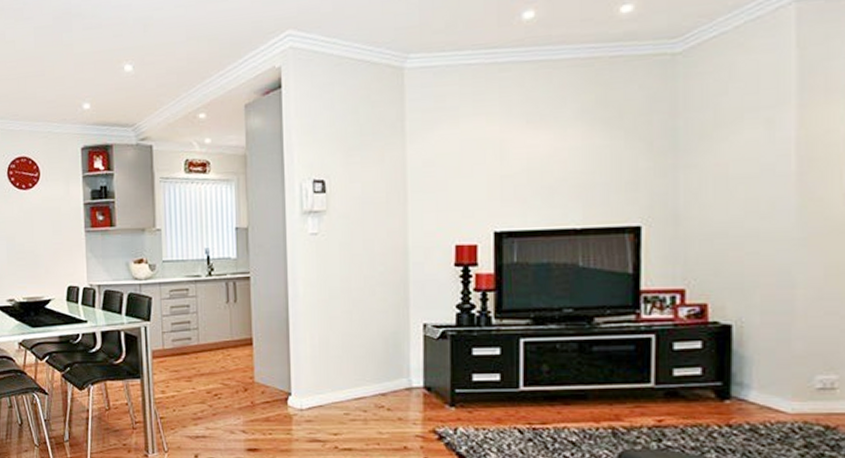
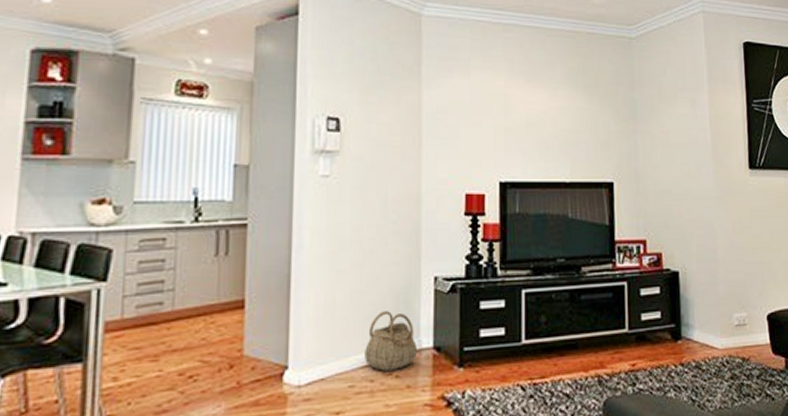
basket: none [357,353,409,404] -> present [364,311,418,371]

